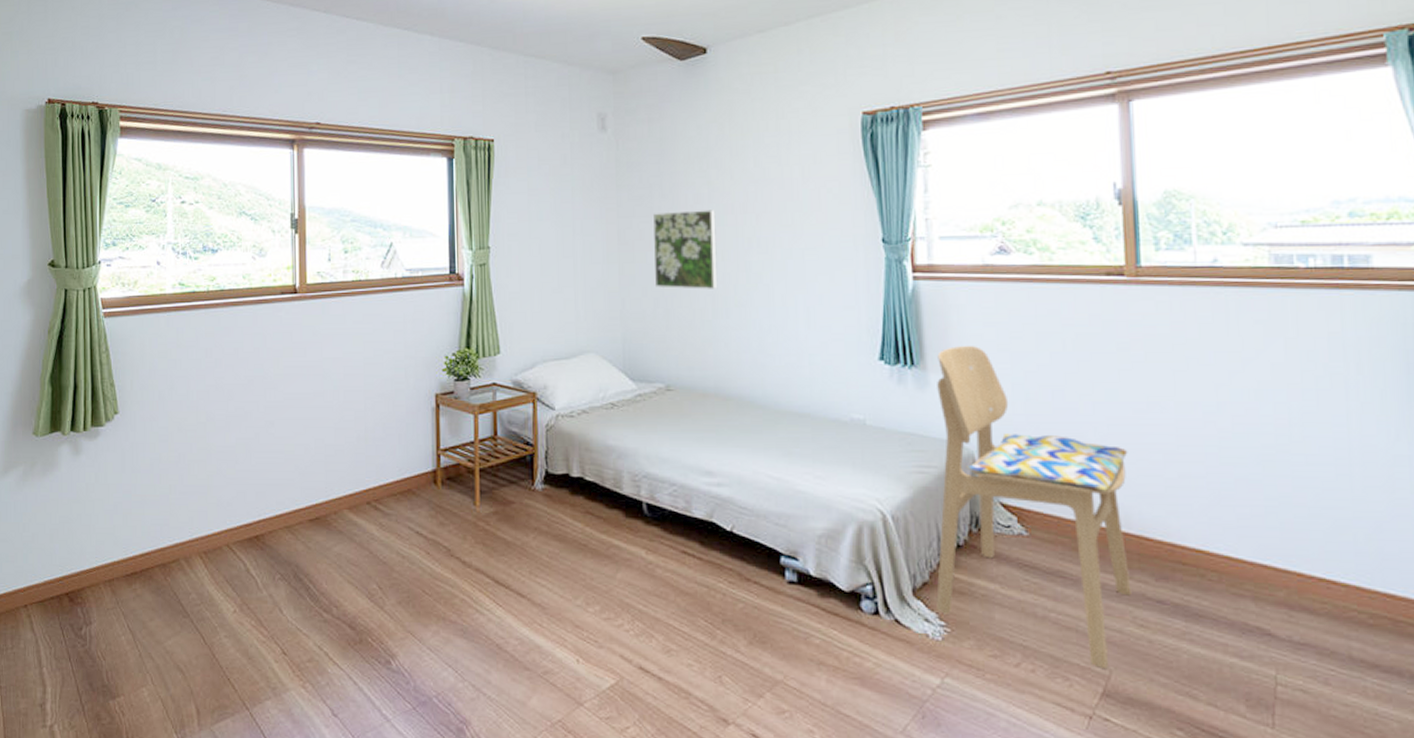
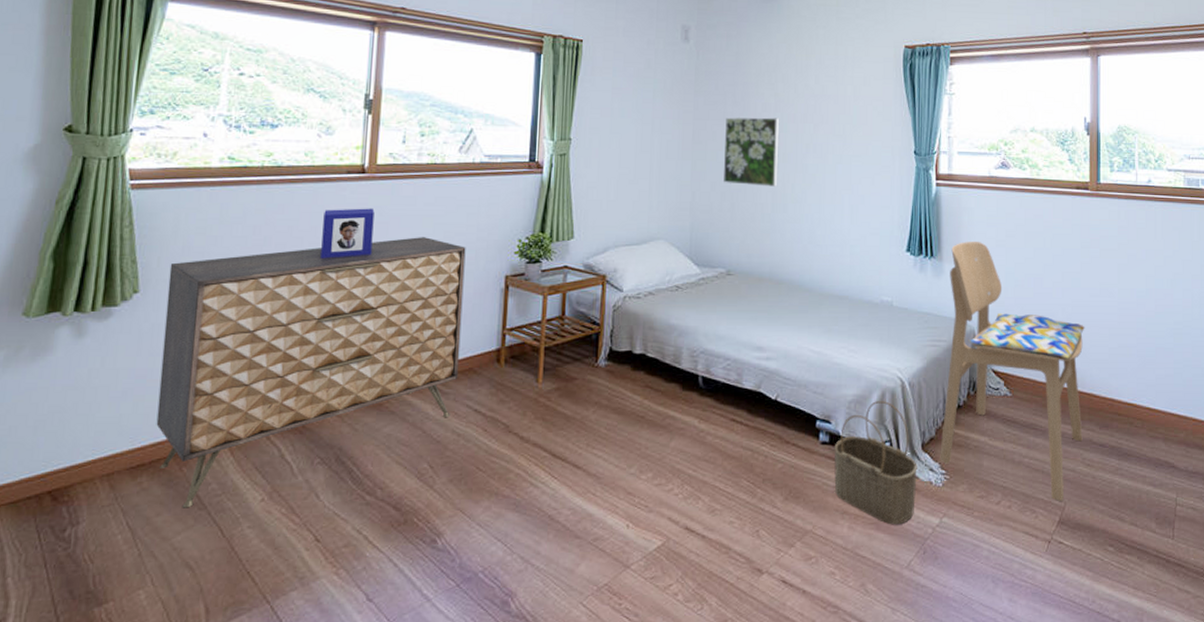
dresser: none [141,356,398,615] -> present [156,237,466,508]
photo frame: none [264,328,309,379] -> present [321,208,375,259]
wicker basket: none [803,536,909,682] -> present [834,401,917,525]

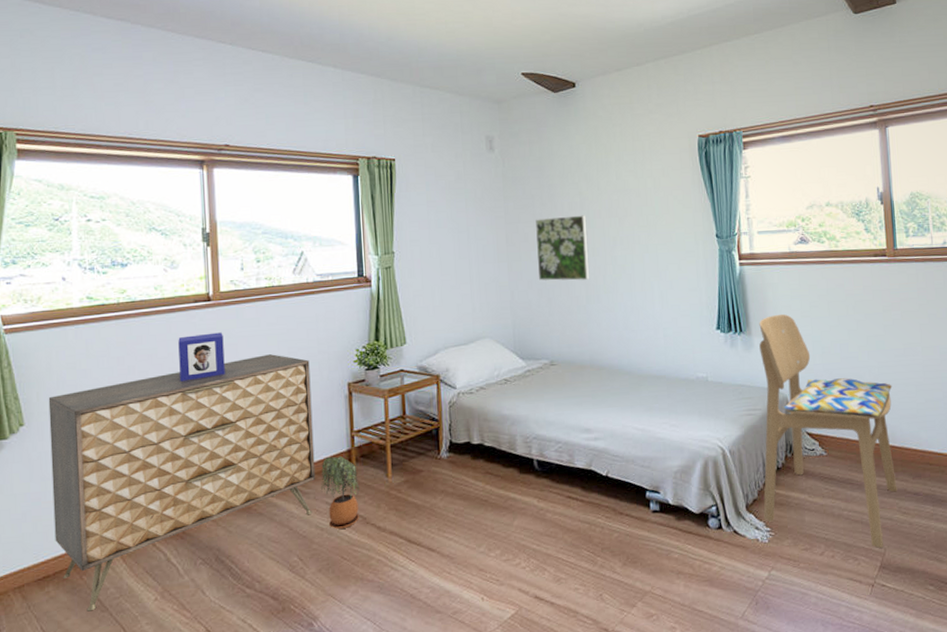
potted plant: none [463,354,506,436] -> present [321,456,360,529]
wicker basket: present [834,401,917,525] -> none [664,469,744,581]

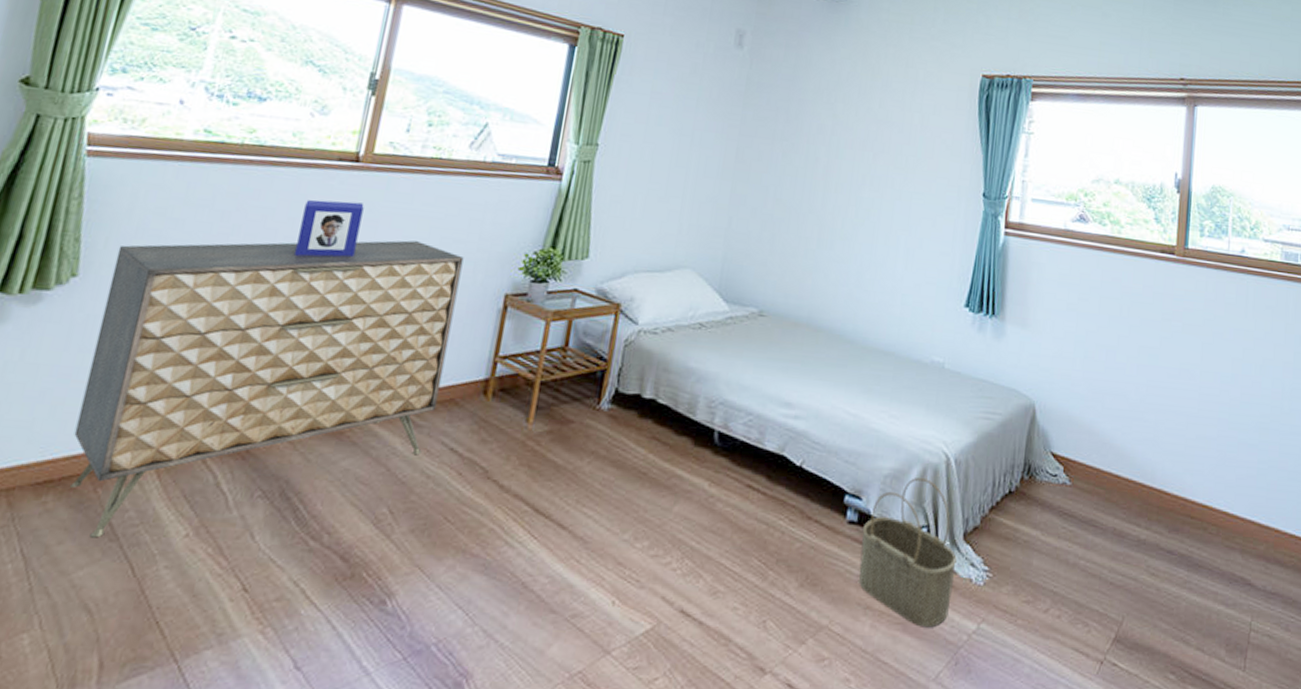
potted plant: present [321,456,360,529] -> none [439,383,491,481]
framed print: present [536,215,590,281] -> none [766,136,836,220]
wicker basket: none [664,469,744,581] -> present [859,478,957,628]
dining chair: present [759,314,898,549] -> none [983,301,1160,616]

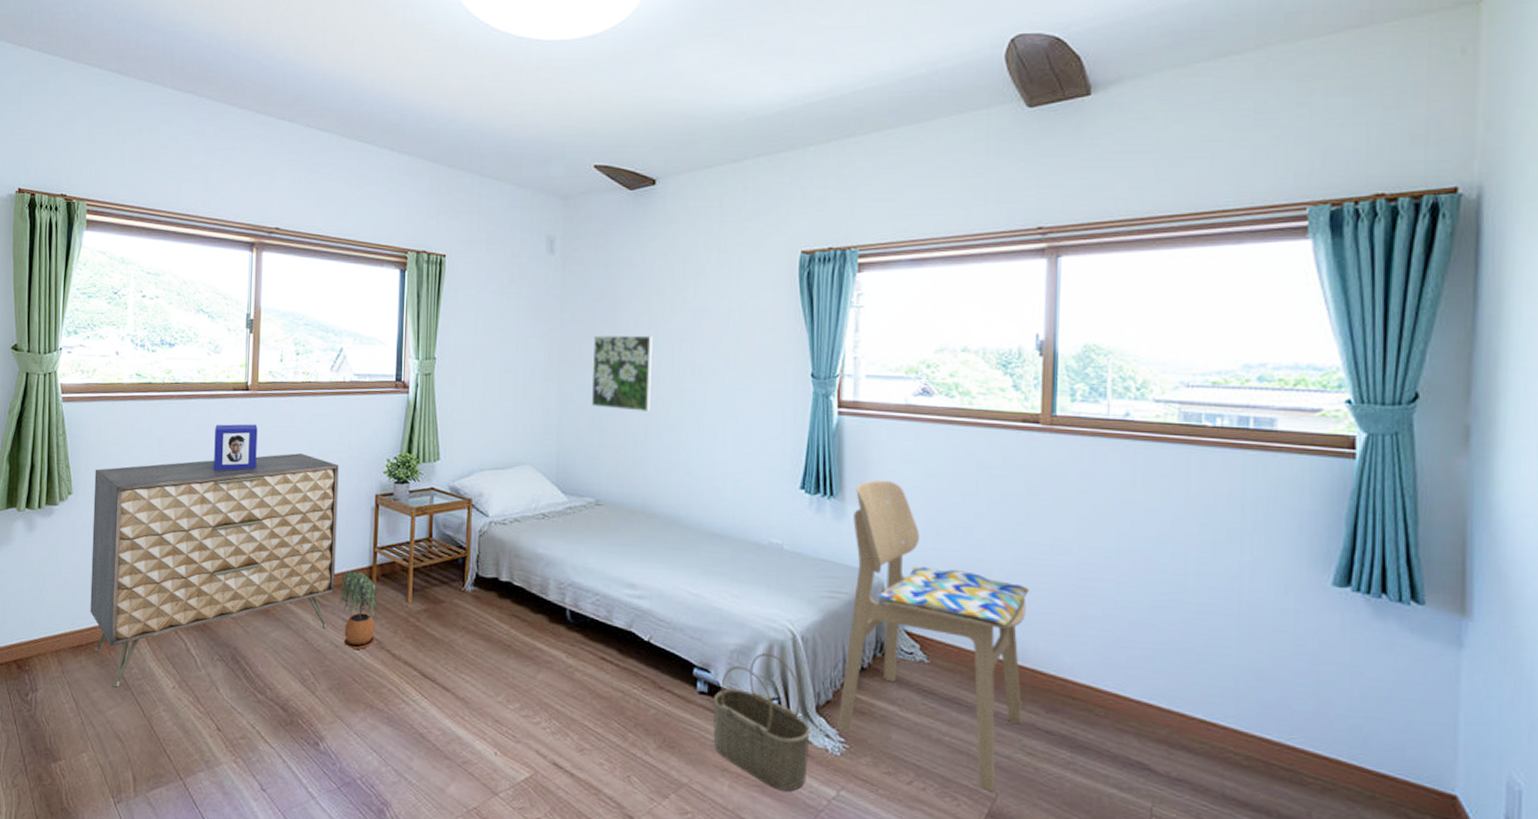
potted plant: none [439,383,491,481] -> present [339,570,378,650]
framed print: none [766,136,836,220] -> present [592,334,654,412]
dining chair: none [983,301,1160,616] -> present [838,480,1030,793]

